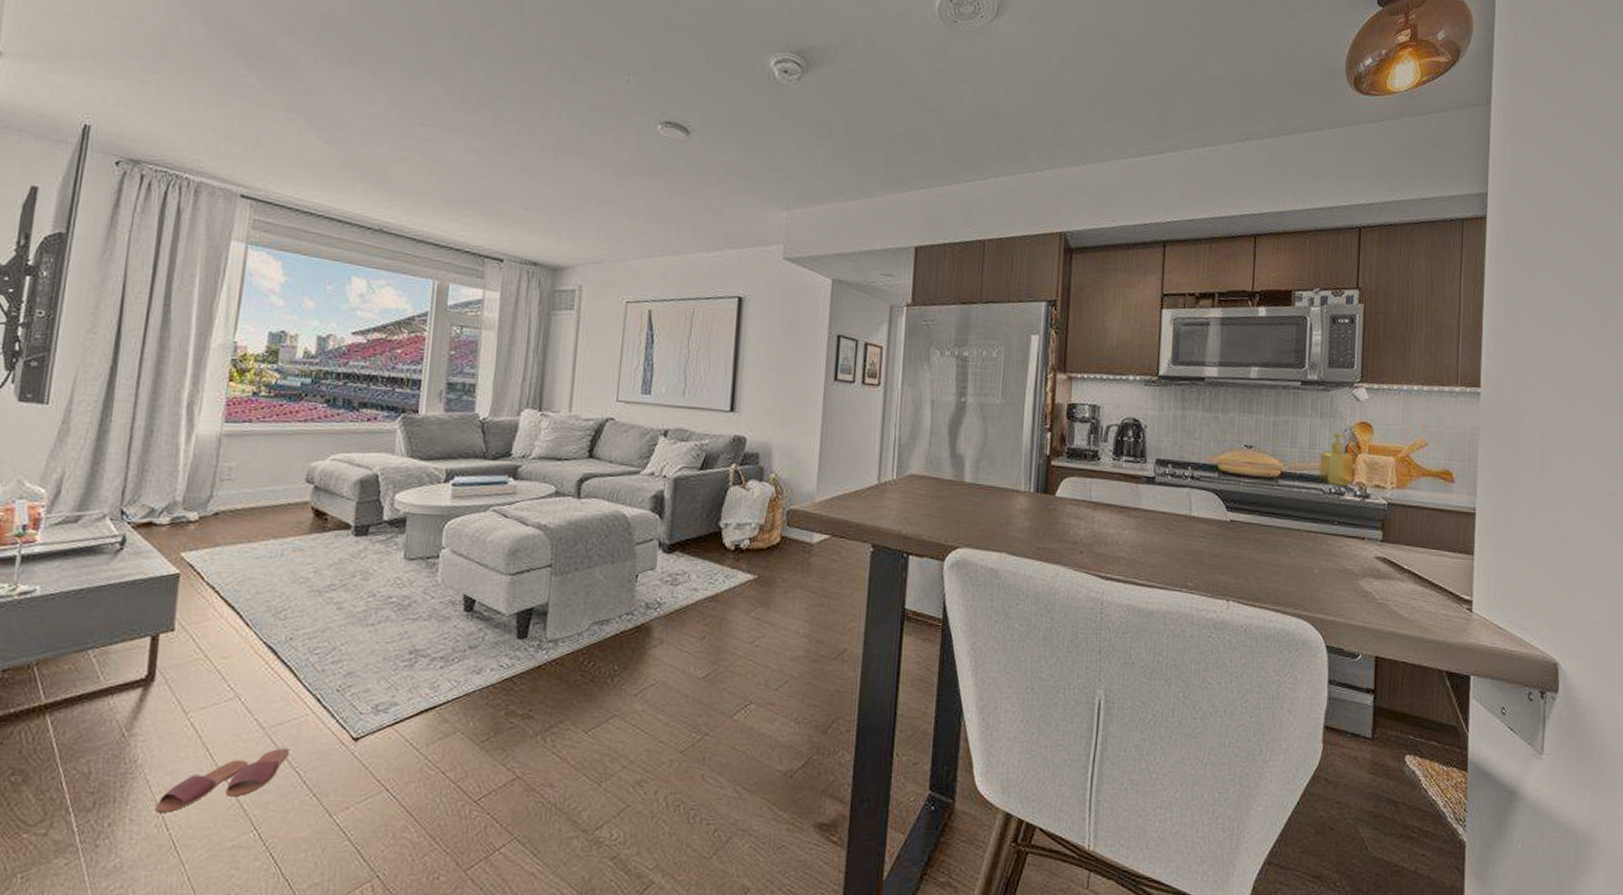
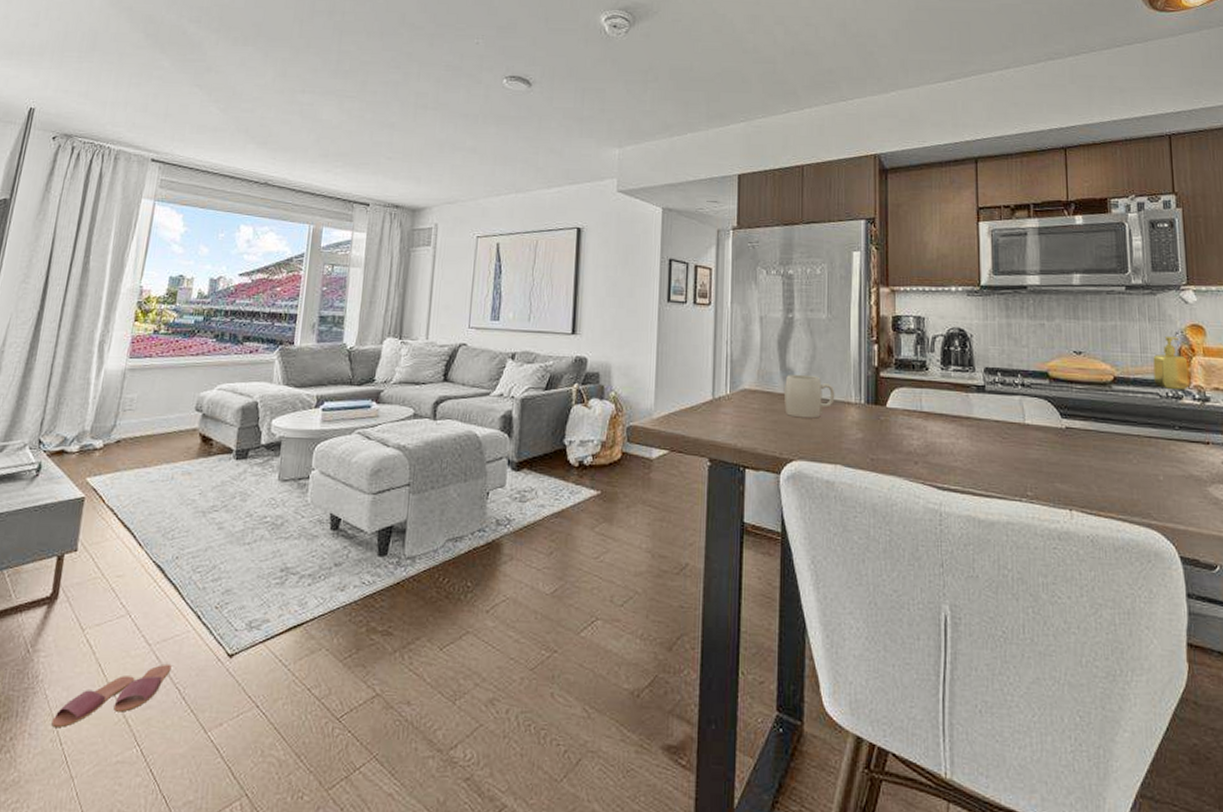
mug: none [952,460,1005,506] -> present [784,374,835,419]

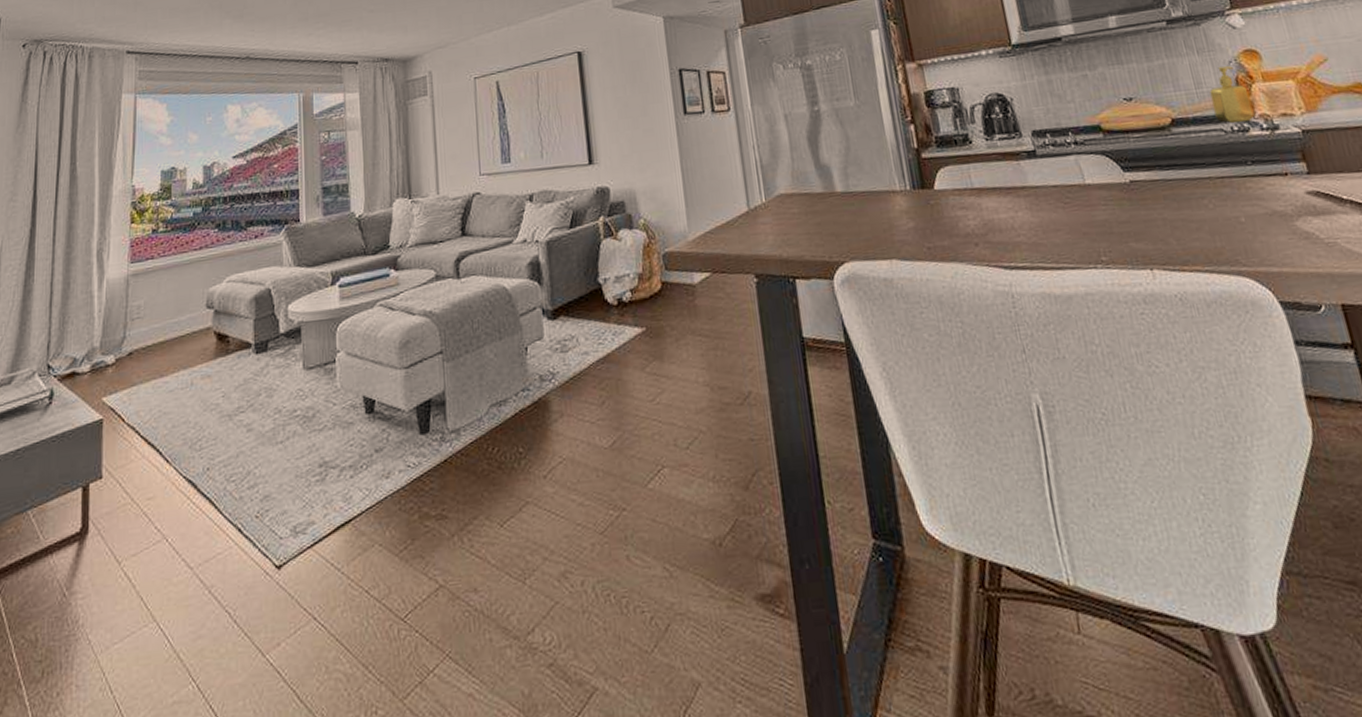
slippers: present [51,664,172,727] -> none [99,586,218,674]
mug: present [784,374,835,419] -> none [822,168,878,217]

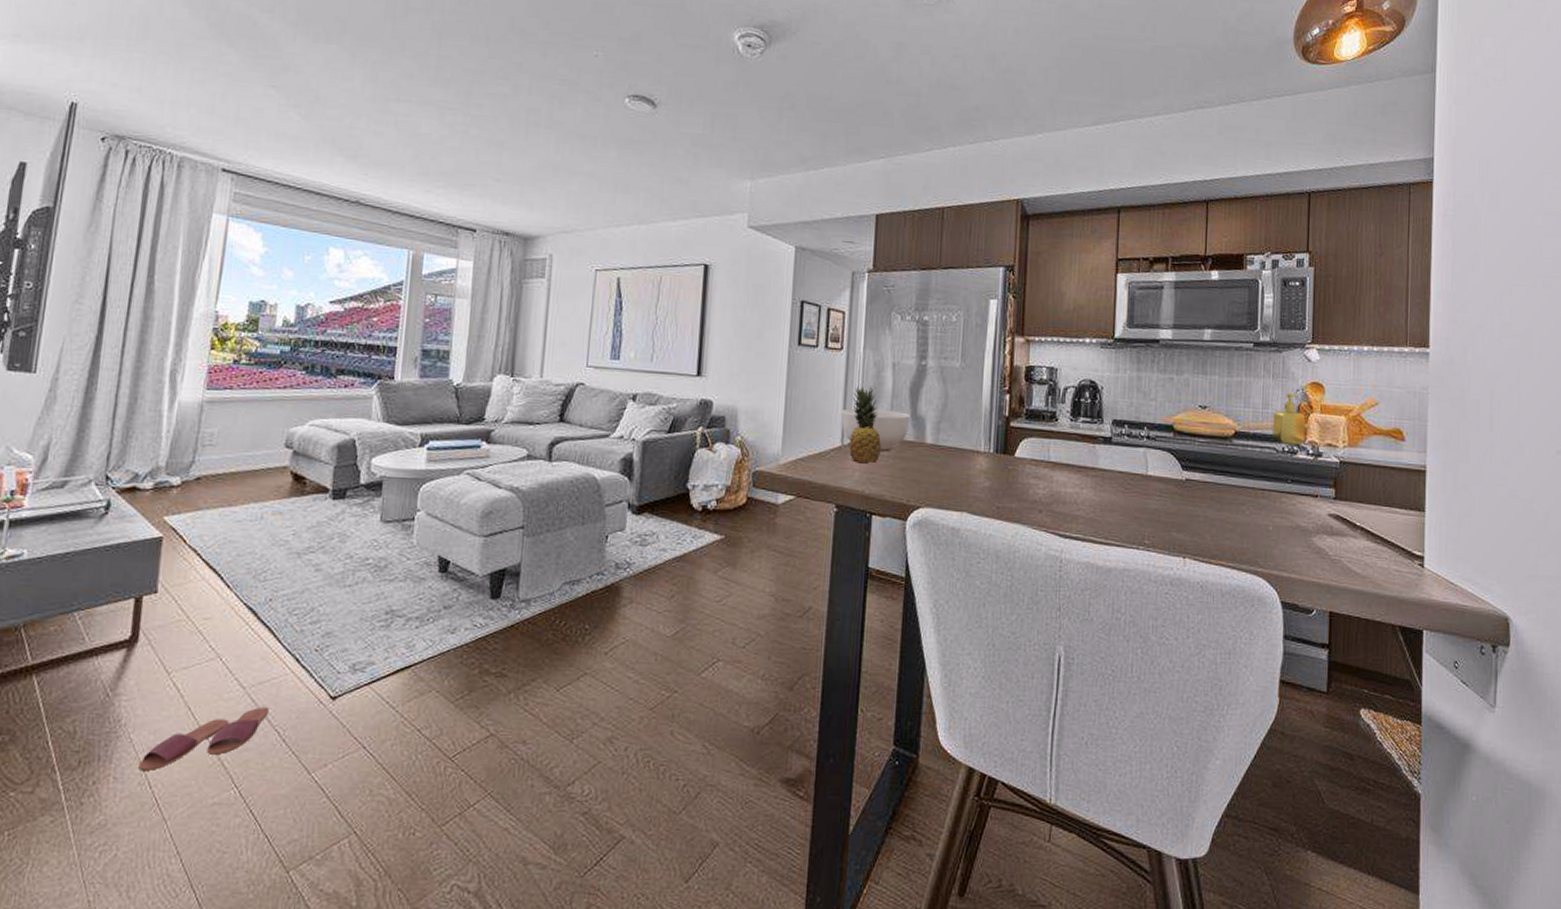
slippers: none [99,586,218,674] -> present [138,706,269,770]
bowl: none [740,163,815,210] -> present [840,408,911,452]
fruit: none [749,142,791,226] -> present [849,386,881,464]

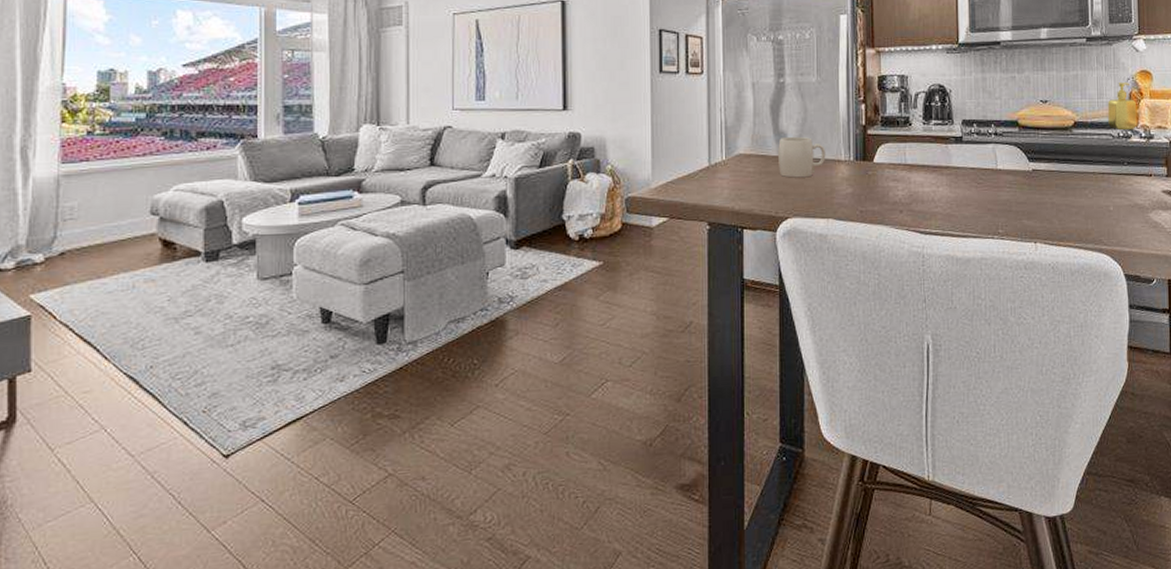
slippers: present [138,706,269,770] -> none [30,472,161,548]
bowl: present [840,408,911,452] -> none [706,129,773,168]
fruit: present [849,386,881,464] -> none [716,106,747,181]
mug: none [914,422,965,467] -> present [778,136,826,178]

